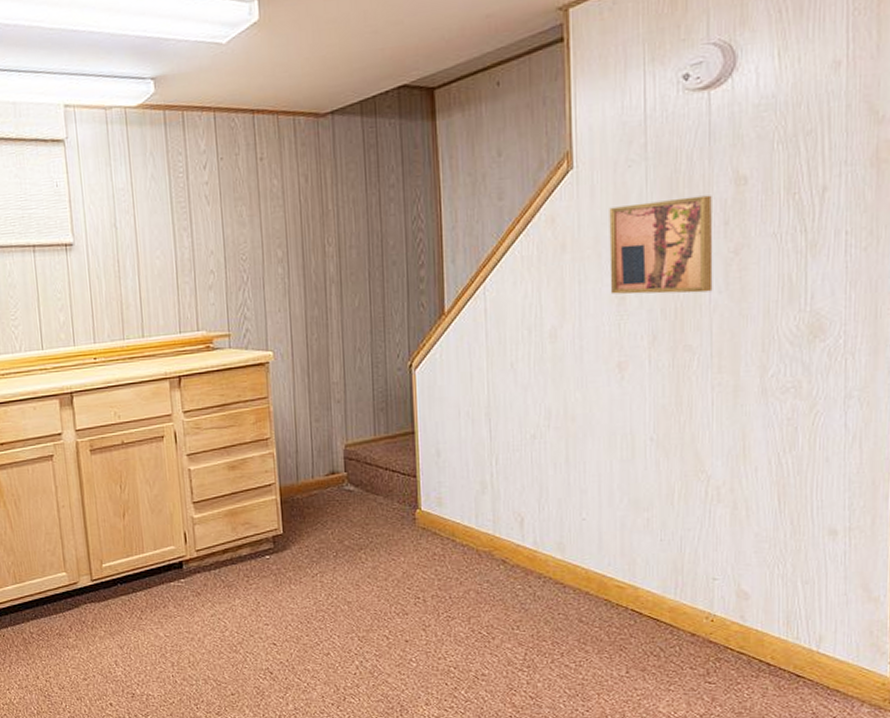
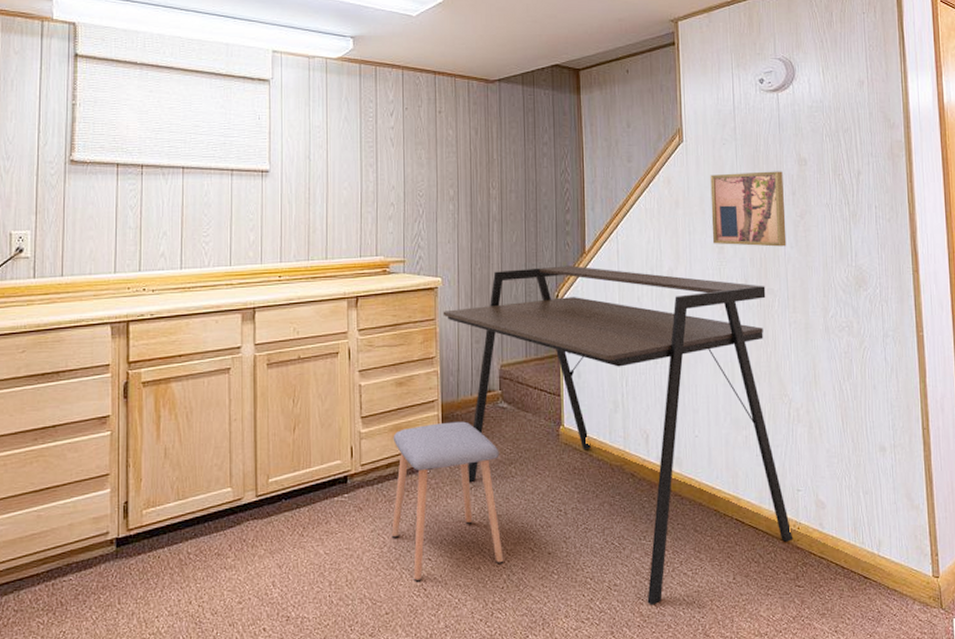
stool: none [228,505,356,665] -> present [391,421,504,582]
desk: none [276,329,705,697] -> present [443,265,793,606]

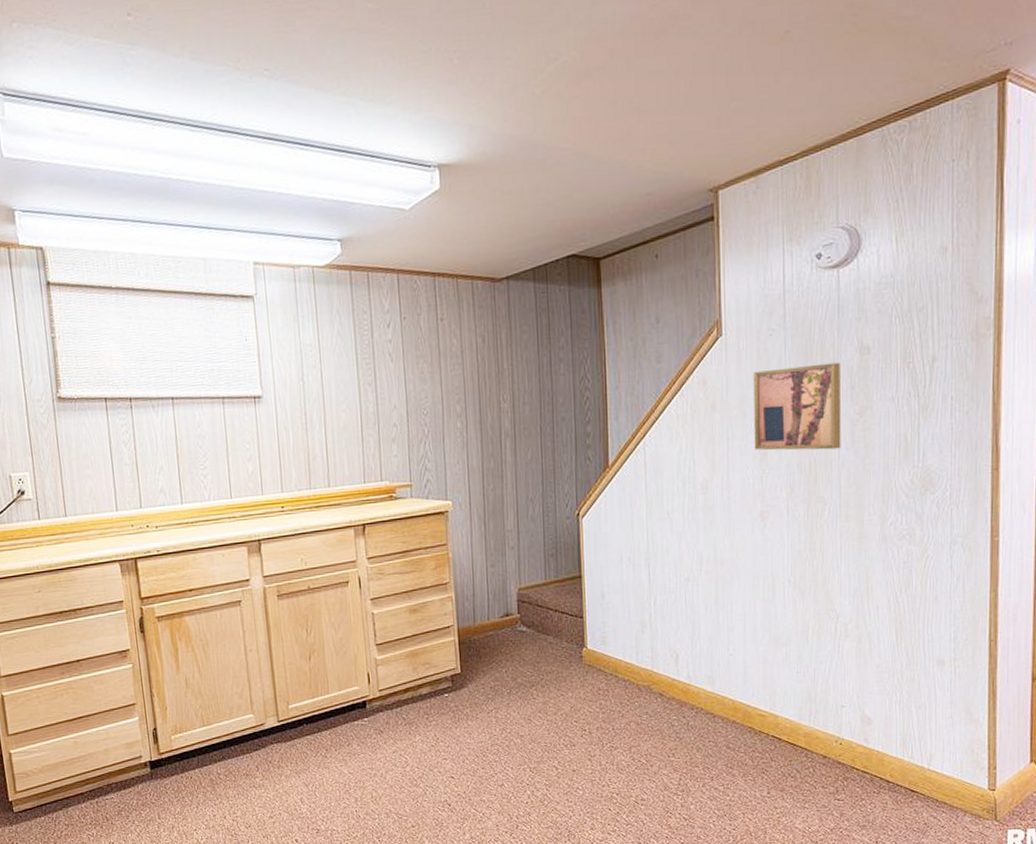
stool: present [391,421,504,582] -> none [409,646,528,798]
desk: present [443,265,793,606] -> none [455,481,835,819]

